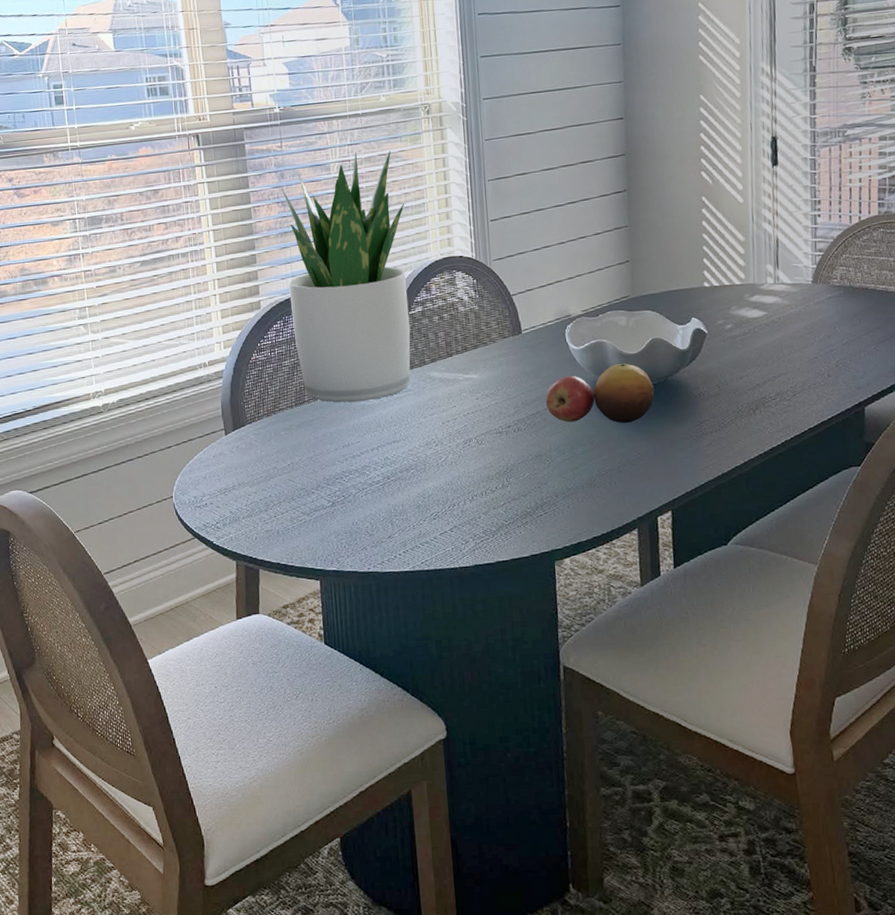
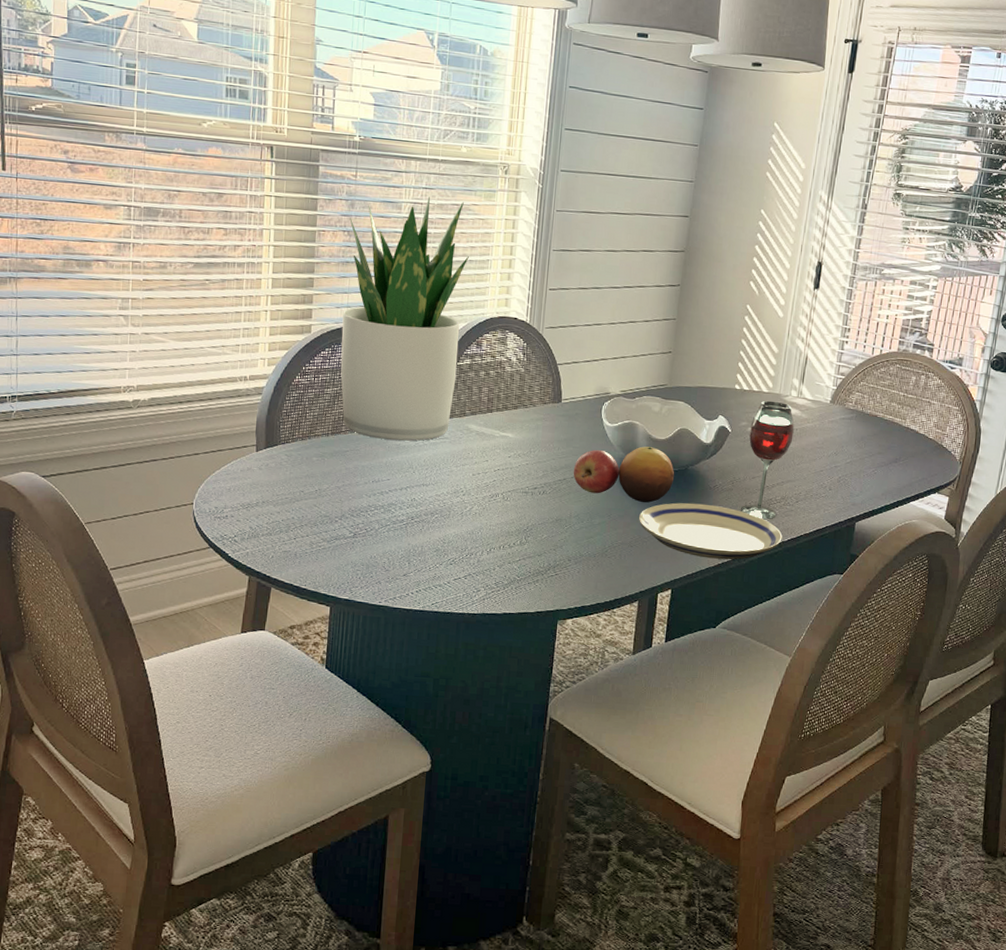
plate: none [623,413,785,472] -> present [639,503,783,560]
wineglass: none [727,292,778,420] -> present [741,400,794,519]

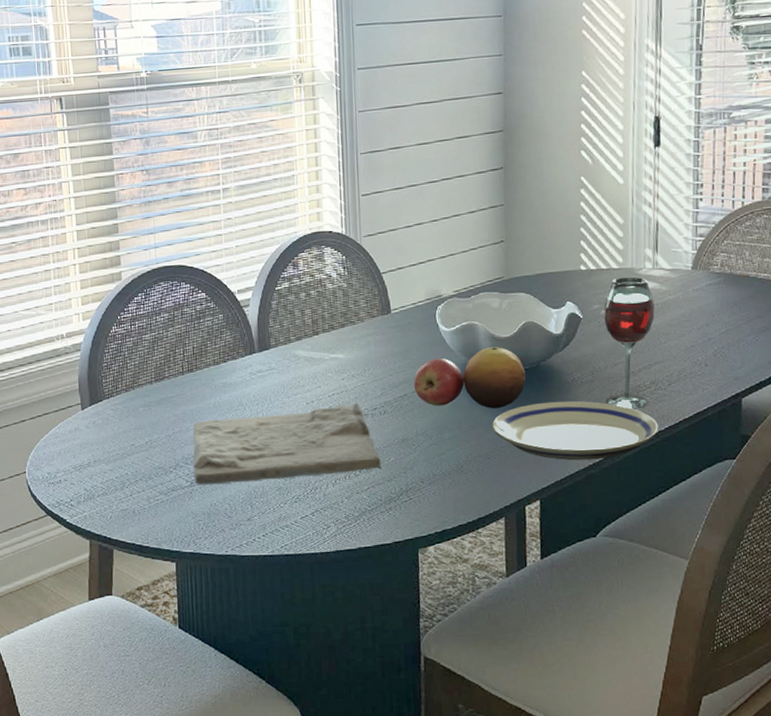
planter: present [340,196,469,441] -> none [146,119,276,379]
napkin: none [358,477,535,544] -> present [193,402,382,486]

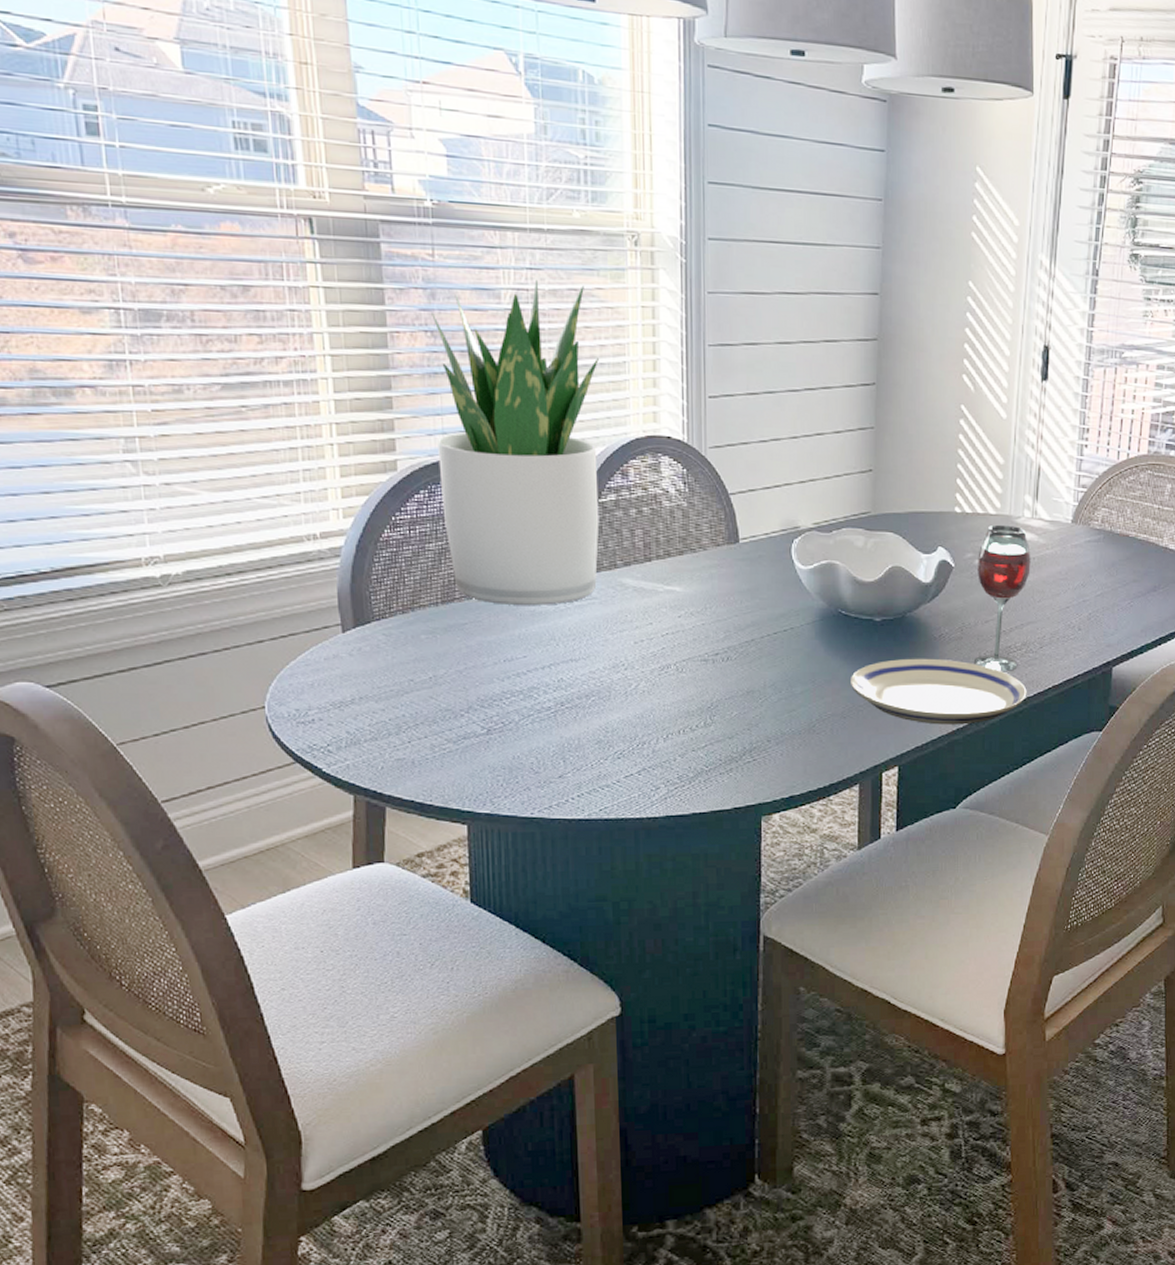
planter: none [146,119,276,379] -> present [431,279,600,605]
napkin: present [193,402,382,486] -> none [490,645,723,734]
apple: present [413,357,465,406] -> none [762,599,821,656]
fruit: present [463,347,526,408] -> none [820,592,890,662]

